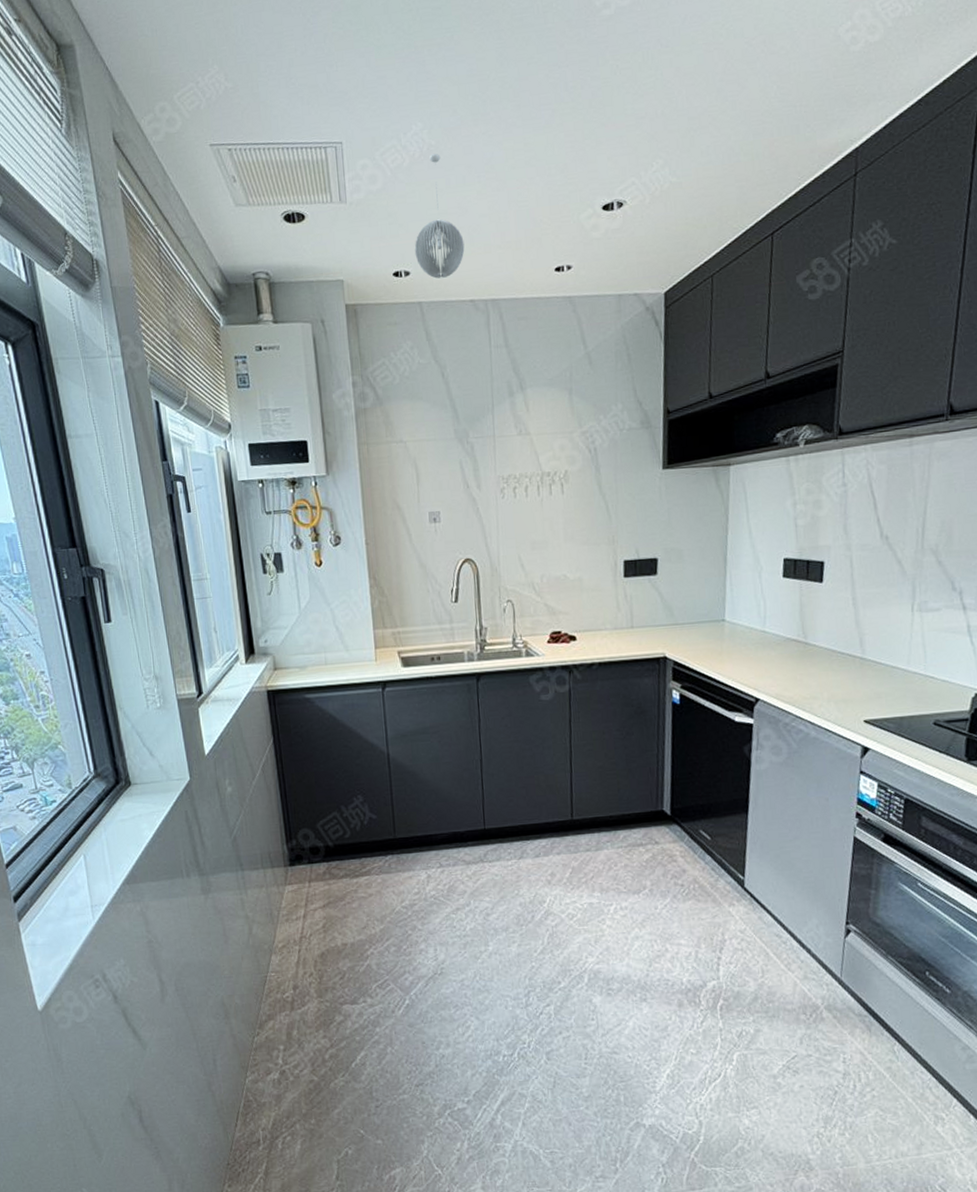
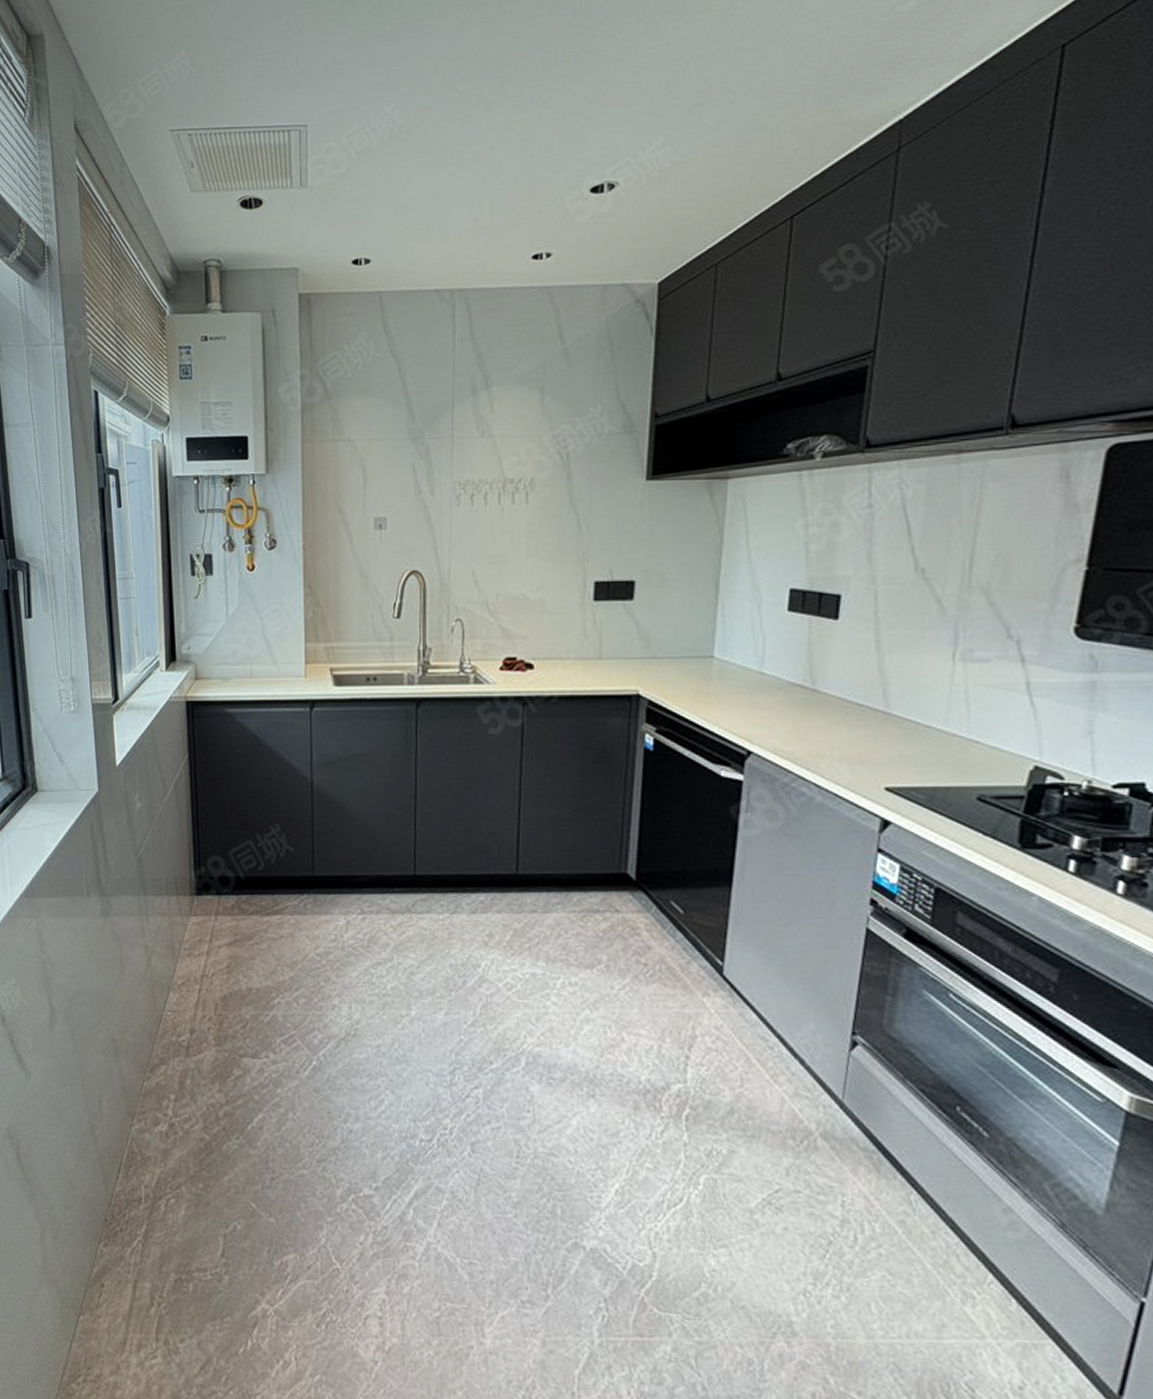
pendant light: present [414,154,465,279] -> none [377,135,432,267]

